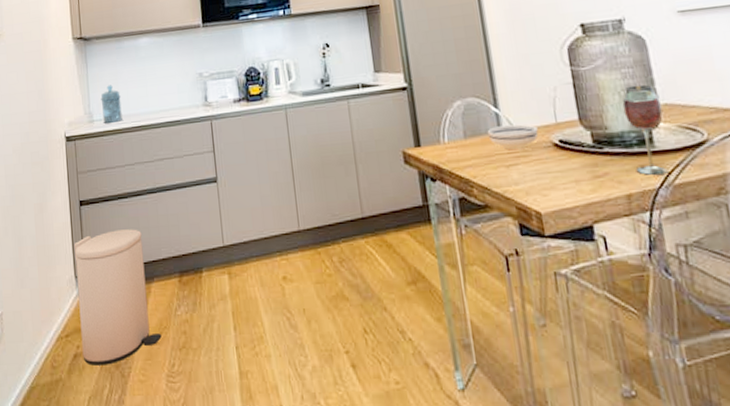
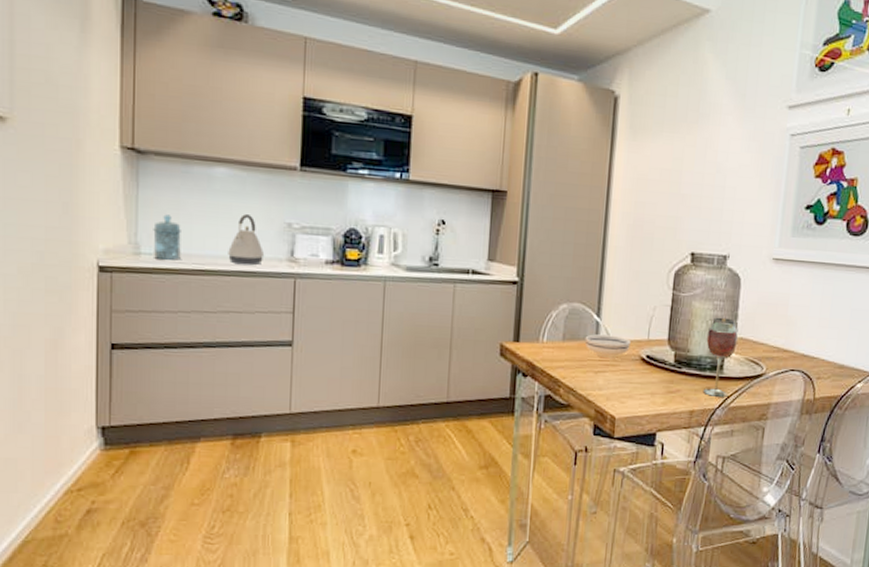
pedal bin: present [73,229,162,366] -> none [98,382,202,523]
kettle: none [156,72,185,117] -> present [228,214,265,265]

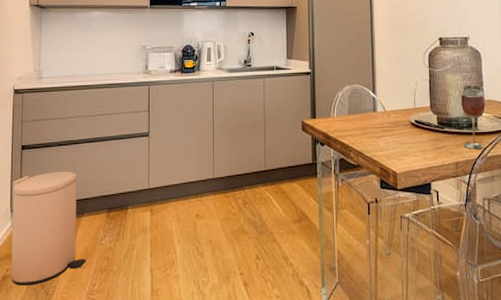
pedal bin: none [98,382,202,523] -> present [11,171,86,286]
canister: present [153,214,181,260] -> none [51,48,70,81]
kettle: present [228,214,265,265] -> none [102,43,128,79]
bowl: present [584,334,631,359] -> none [365,107,402,126]

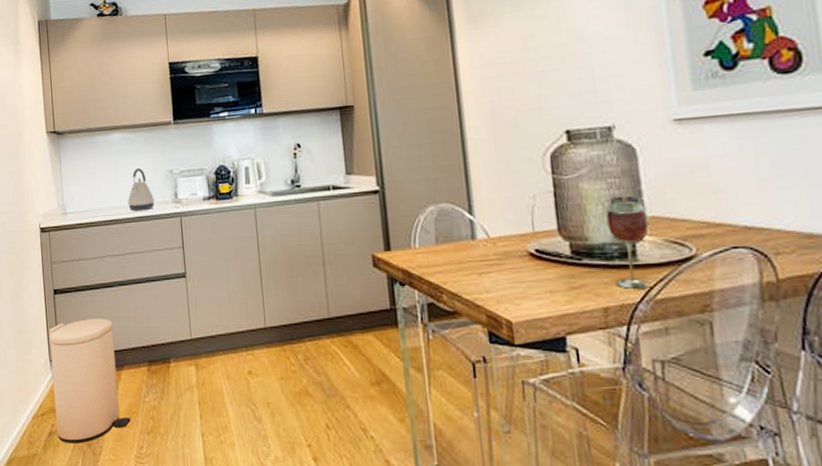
kettle: none [102,43,128,79] -> present [127,168,155,212]

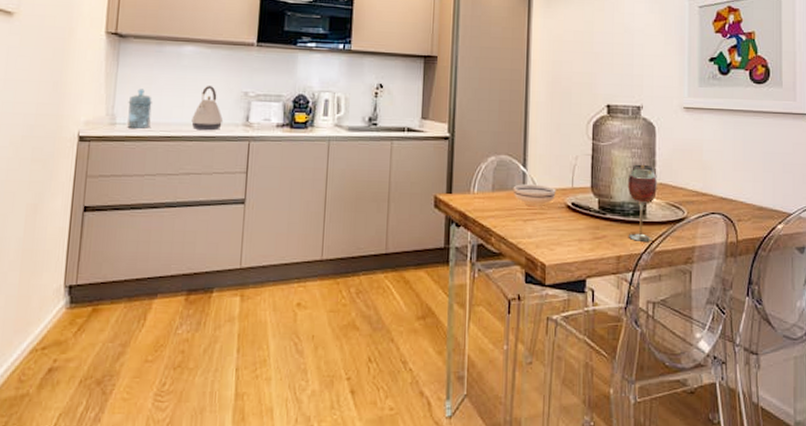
pedal bin: present [48,318,131,444] -> none [59,241,156,381]
canister: none [73,179,95,216] -> present [127,88,152,129]
bowl: none [460,232,514,258] -> present [513,184,556,207]

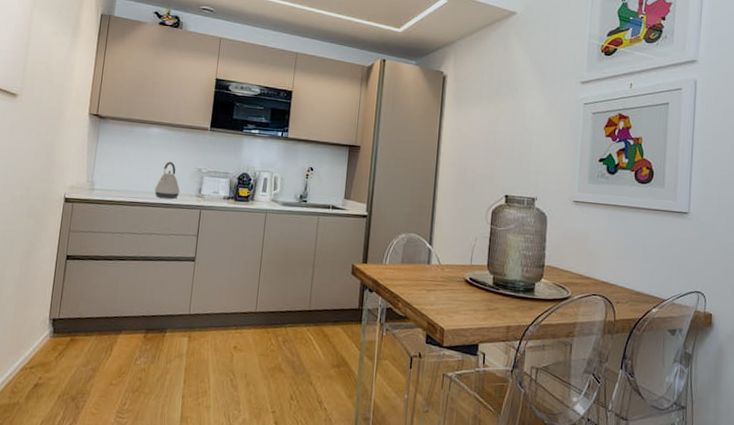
canister: present [127,88,152,129] -> none [103,161,124,195]
bowl: present [513,184,556,207] -> none [419,259,457,280]
wineglass: present [627,164,657,242] -> none [517,248,546,316]

